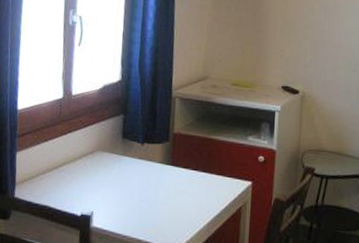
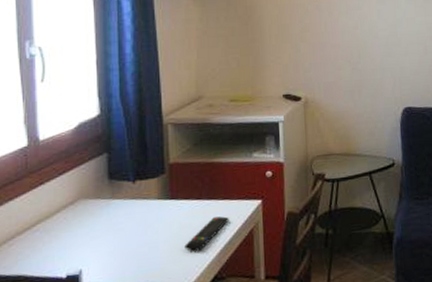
remote control: none [179,189,220,217] -> present [185,216,229,251]

